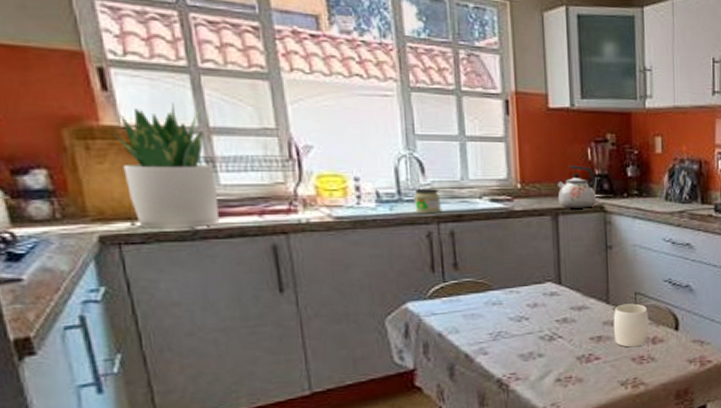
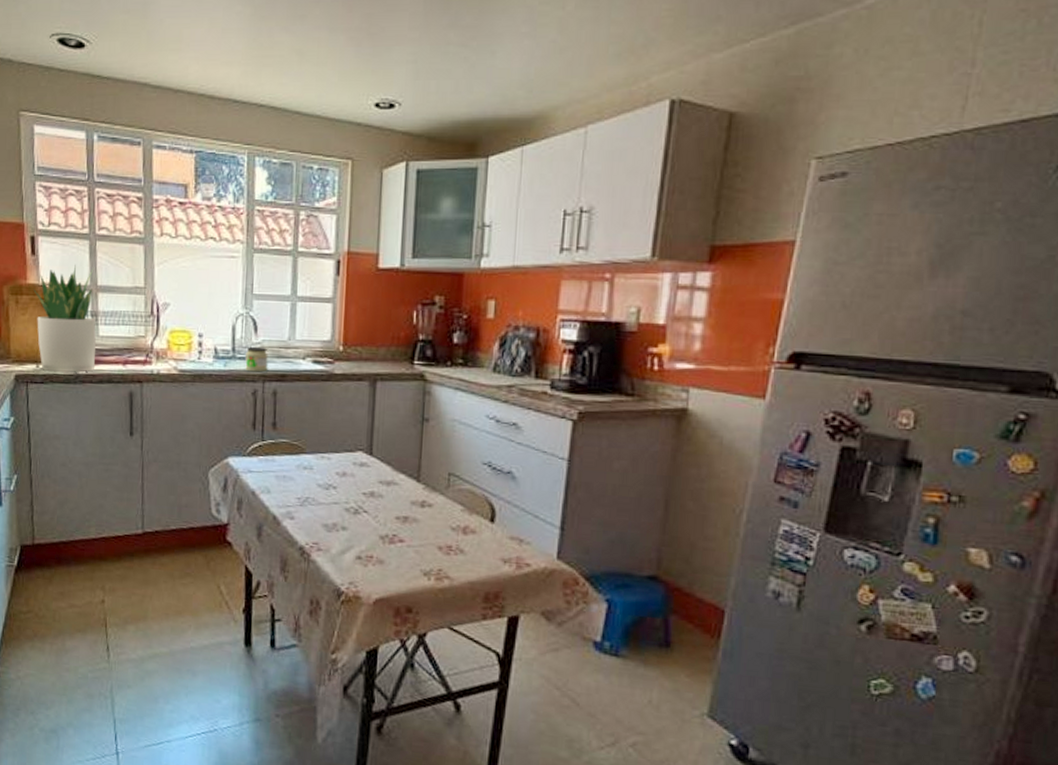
kettle: present [557,166,596,210] -> none [377,329,418,377]
mug: present [613,303,650,348] -> none [421,484,462,535]

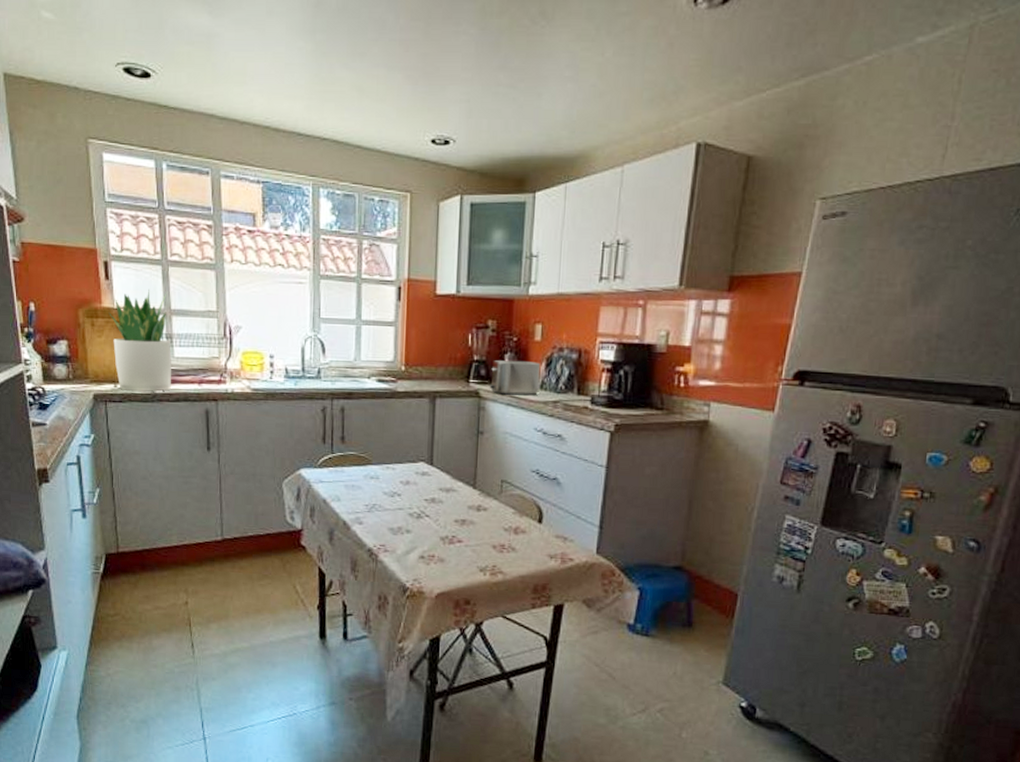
jar: present [245,347,268,373] -> none [314,367,336,391]
toaster: none [435,340,494,379] -> present [489,360,541,395]

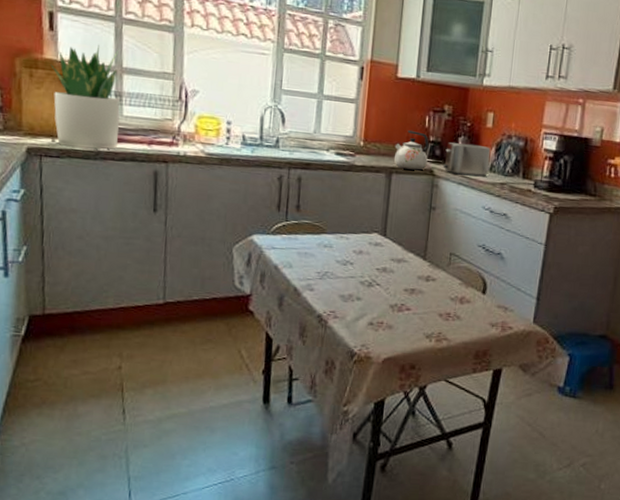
kettle: none [436,351,473,394] -> present [393,130,429,171]

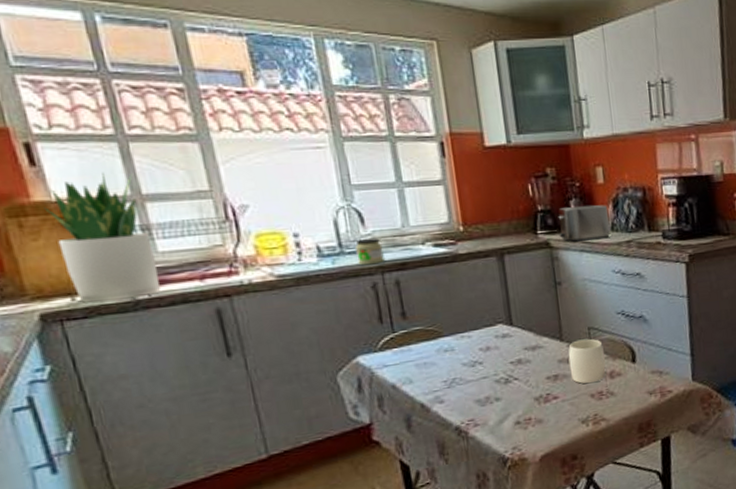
jar: none [272,137,295,160] -> present [355,238,385,266]
kettle: present [393,130,429,171] -> none [500,203,541,248]
mug: none [426,262,460,304] -> present [568,338,606,384]

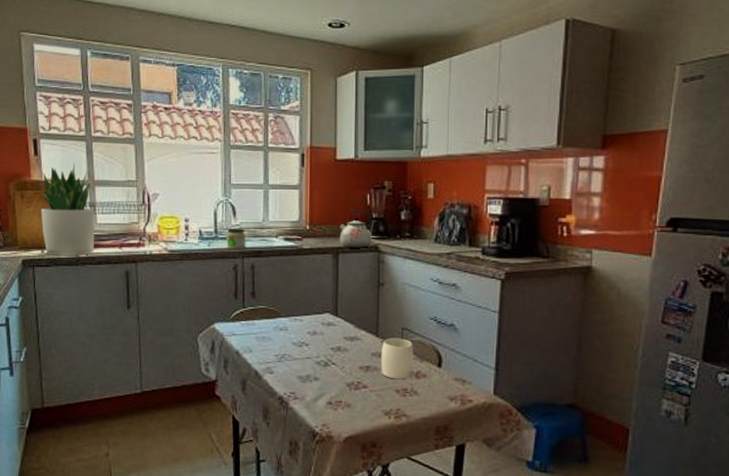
kettle: none [500,203,541,248] -> present [339,210,372,249]
toaster: present [558,205,610,242] -> none [387,217,434,249]

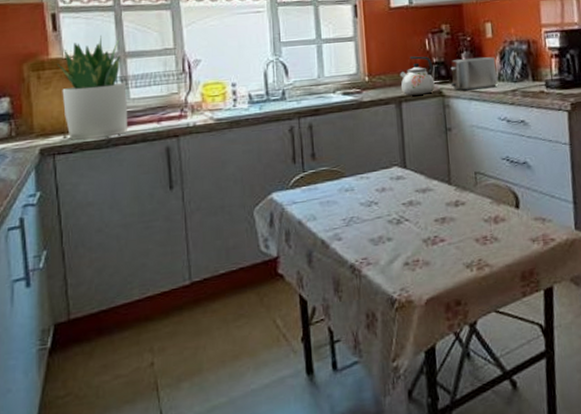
jar: present [226,229,246,250] -> none [279,88,302,111]
mug: present [381,338,414,380] -> none [455,183,491,228]
toaster: none [387,217,434,249] -> present [450,57,497,91]

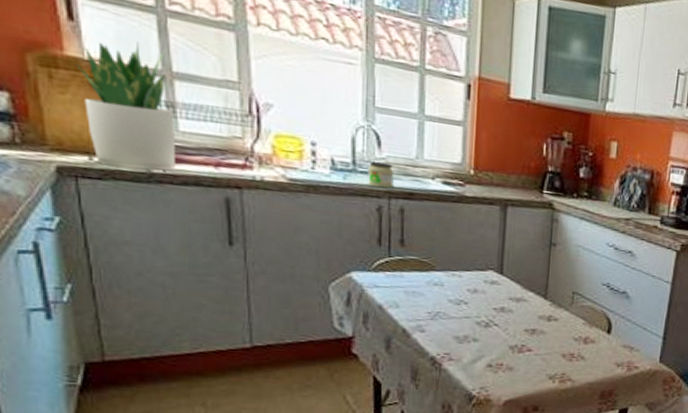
jar: none [279,88,302,111] -> present [368,161,394,189]
kettle: present [399,56,435,96] -> none [508,159,548,204]
toaster: present [450,57,497,91] -> none [563,173,615,211]

